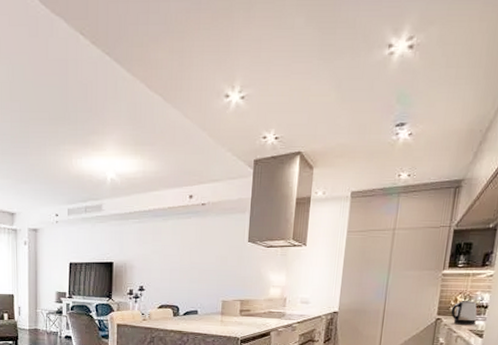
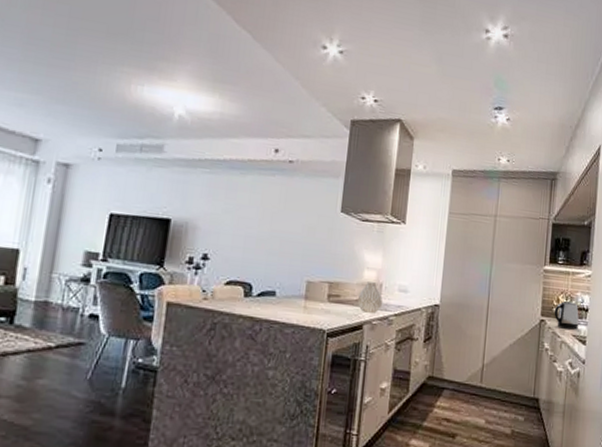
vase: none [265,297,287,322] -> present [357,282,383,313]

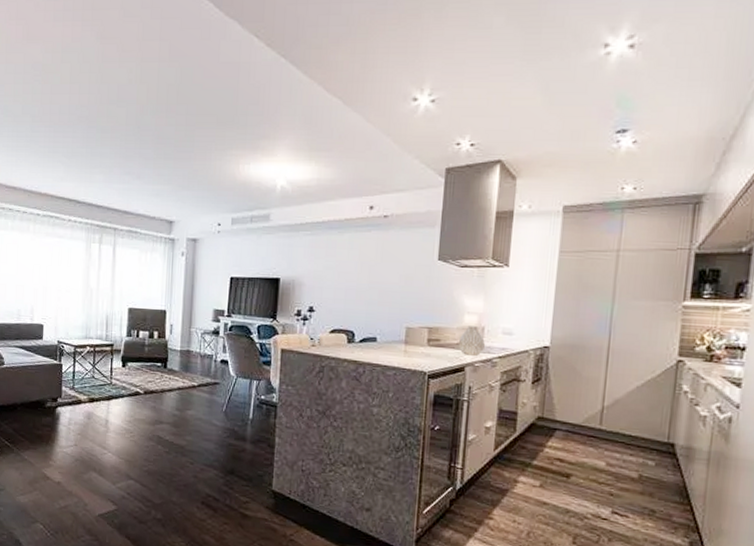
kettle: present [554,301,579,330] -> none [696,340,732,371]

